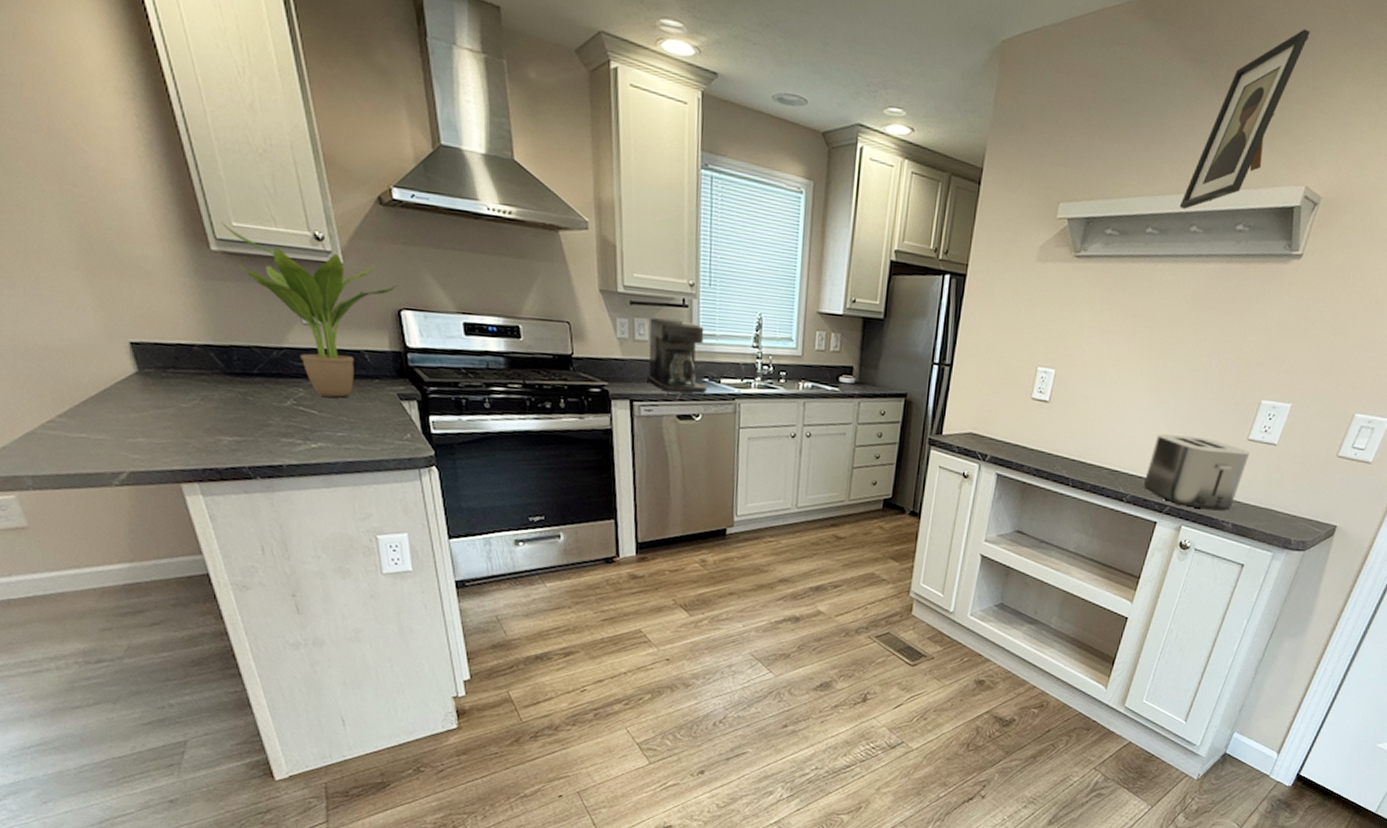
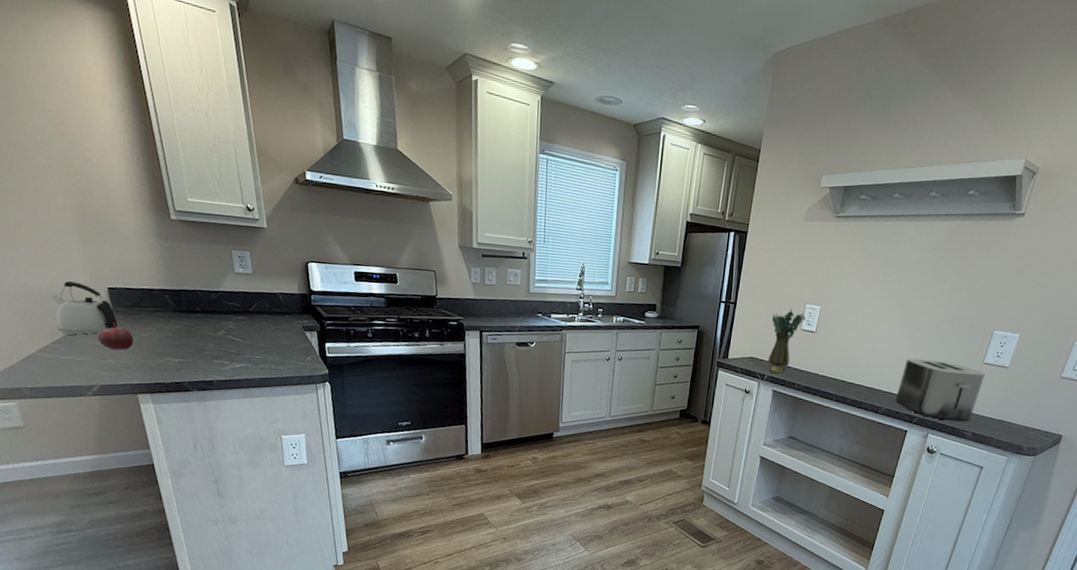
kettle: none [52,333,148,406] -> present [51,281,118,335]
fruit: none [121,394,171,426] -> present [98,327,134,351]
potted plant: present [221,221,399,398] -> none [179,197,307,329]
coffee maker: present [647,318,707,394] -> none [494,267,540,326]
vase: none [990,372,1037,453] -> present [767,308,806,373]
picture frame: present [1179,29,1310,209] -> none [920,37,1025,179]

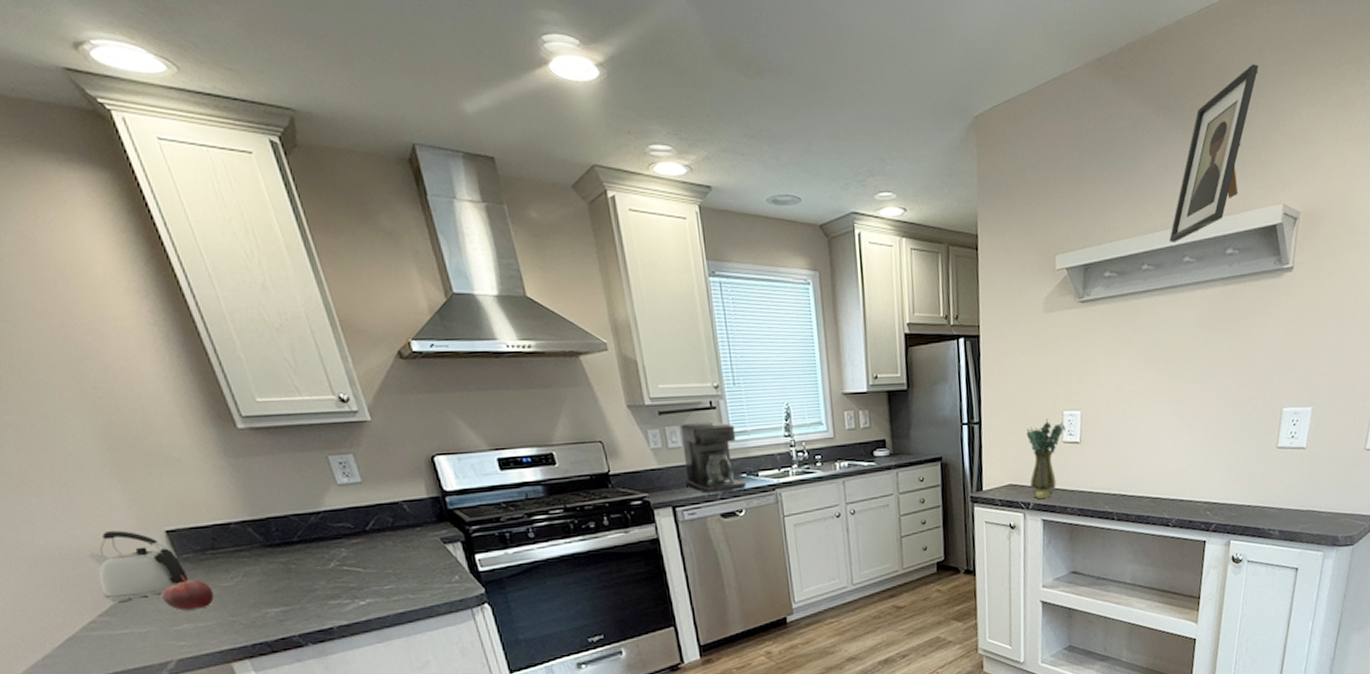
coffee maker: none [494,267,540,326] -> present [680,422,746,494]
toaster: present [895,358,986,421] -> none [1185,452,1282,522]
picture frame: none [920,37,1025,179] -> present [1169,64,1259,242]

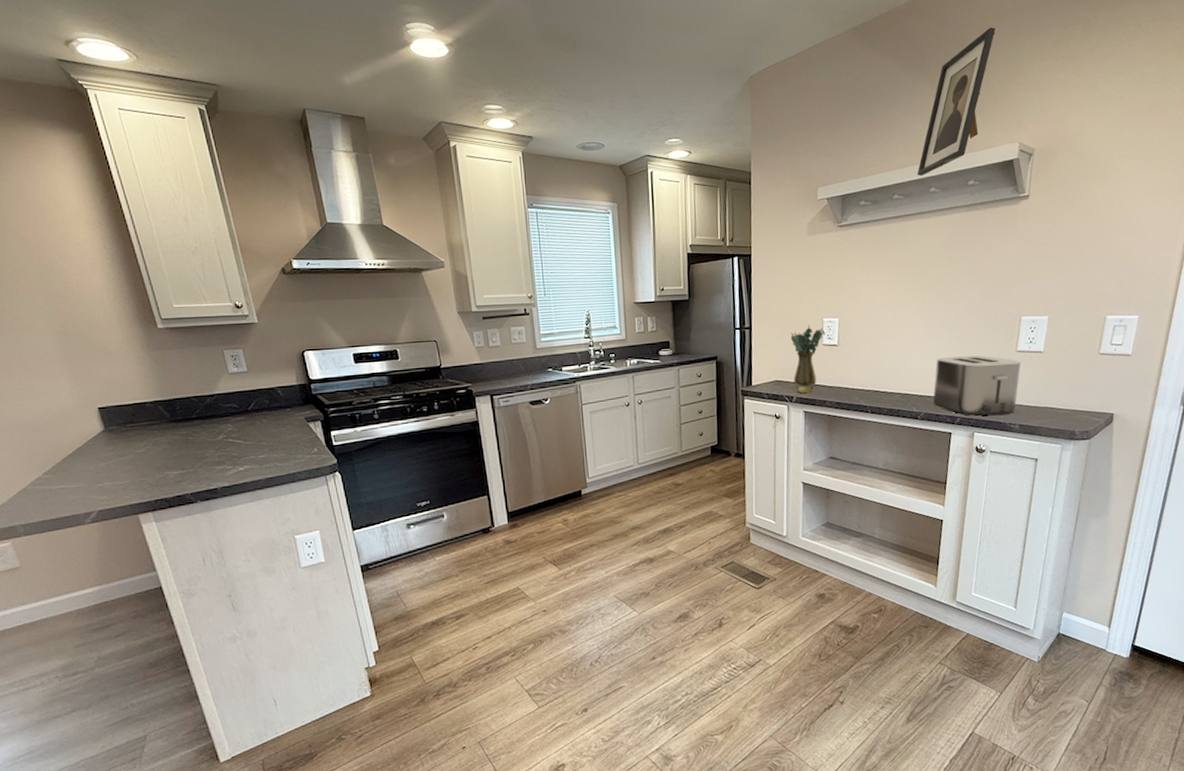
kettle: present [87,530,189,602] -> none [39,407,112,463]
fruit: present [162,579,214,612] -> none [91,447,130,472]
coffee maker: present [680,422,746,494] -> none [500,326,552,385]
toaster: none [1185,452,1282,522] -> present [932,355,1022,416]

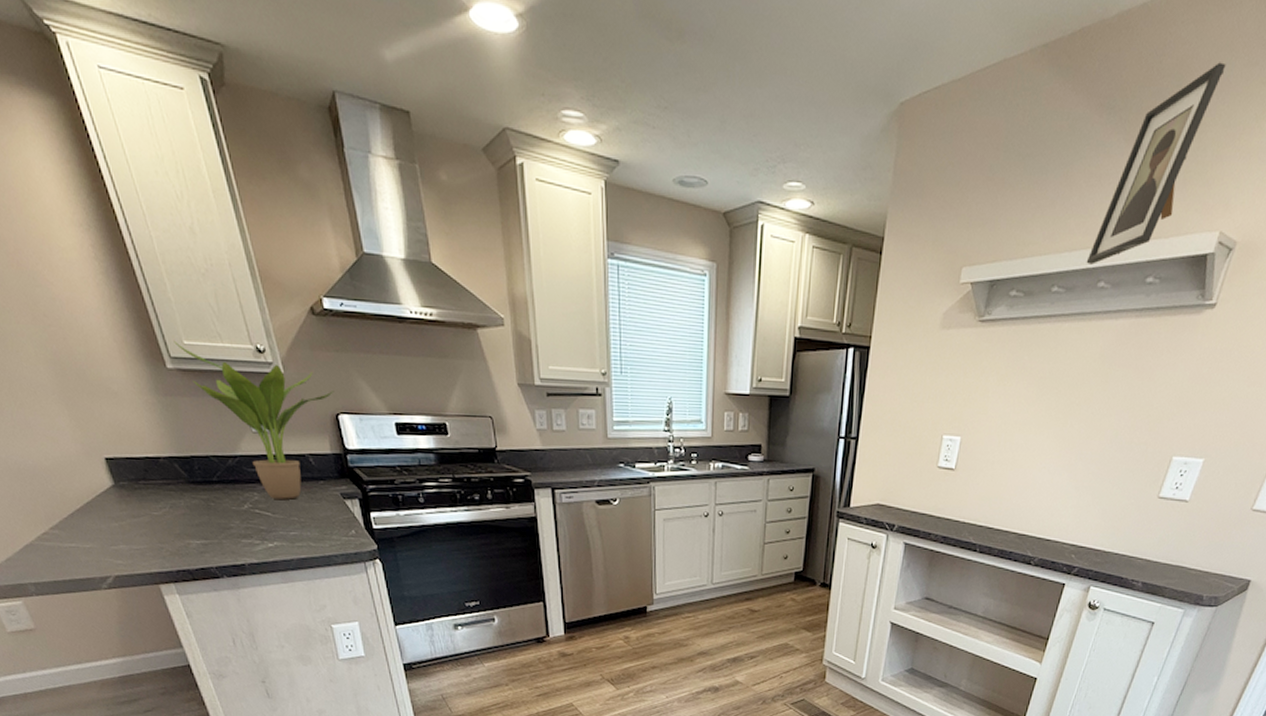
potted plant: none [165,305,301,428] -> present [174,340,335,500]
vase: present [790,325,825,393] -> none [897,441,943,522]
toaster: present [932,355,1022,416] -> none [1050,496,1161,569]

